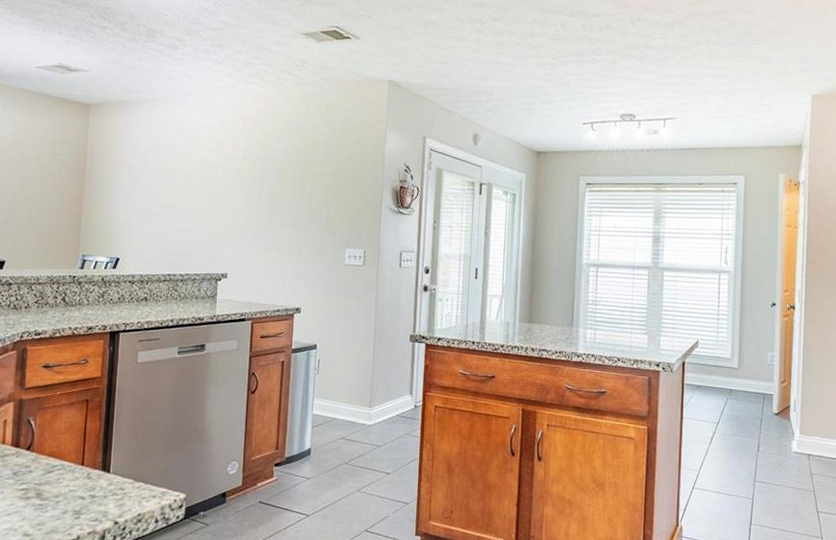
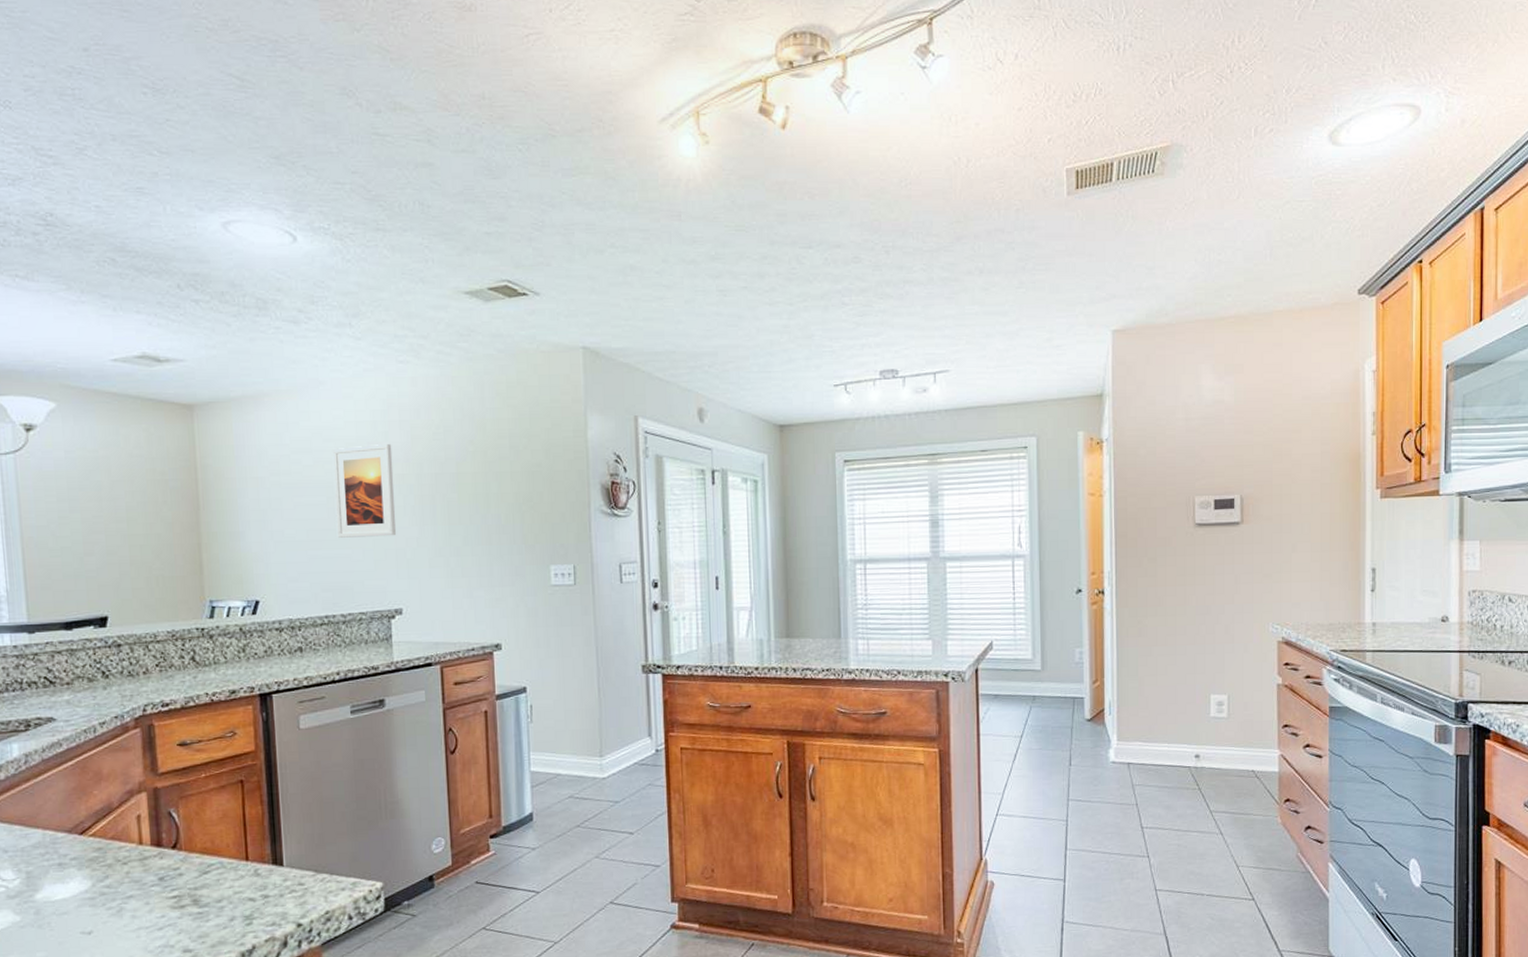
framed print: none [186,144,235,216] -> present [333,443,397,538]

